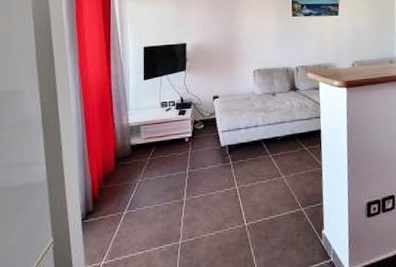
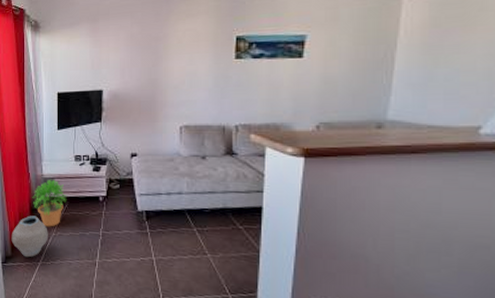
vase: none [93,165,134,209] -> present [11,215,48,258]
potted plant: none [117,126,154,174] -> present [32,179,67,227]

